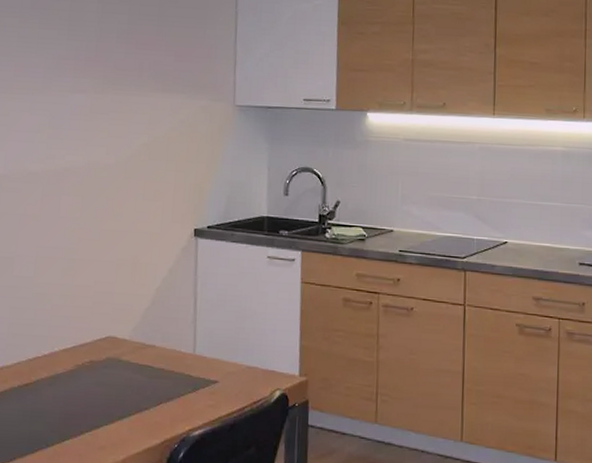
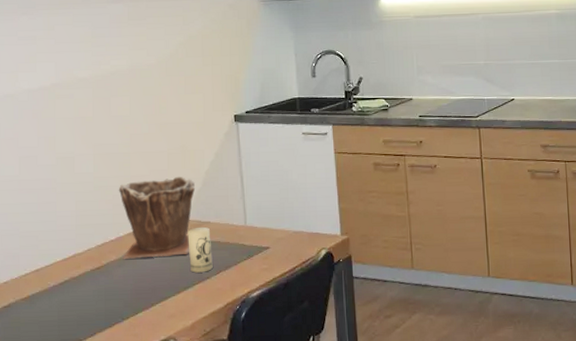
plant pot: none [55,290,144,380] -> present [118,176,196,259]
candle: none [127,351,155,402] -> present [187,227,213,273]

